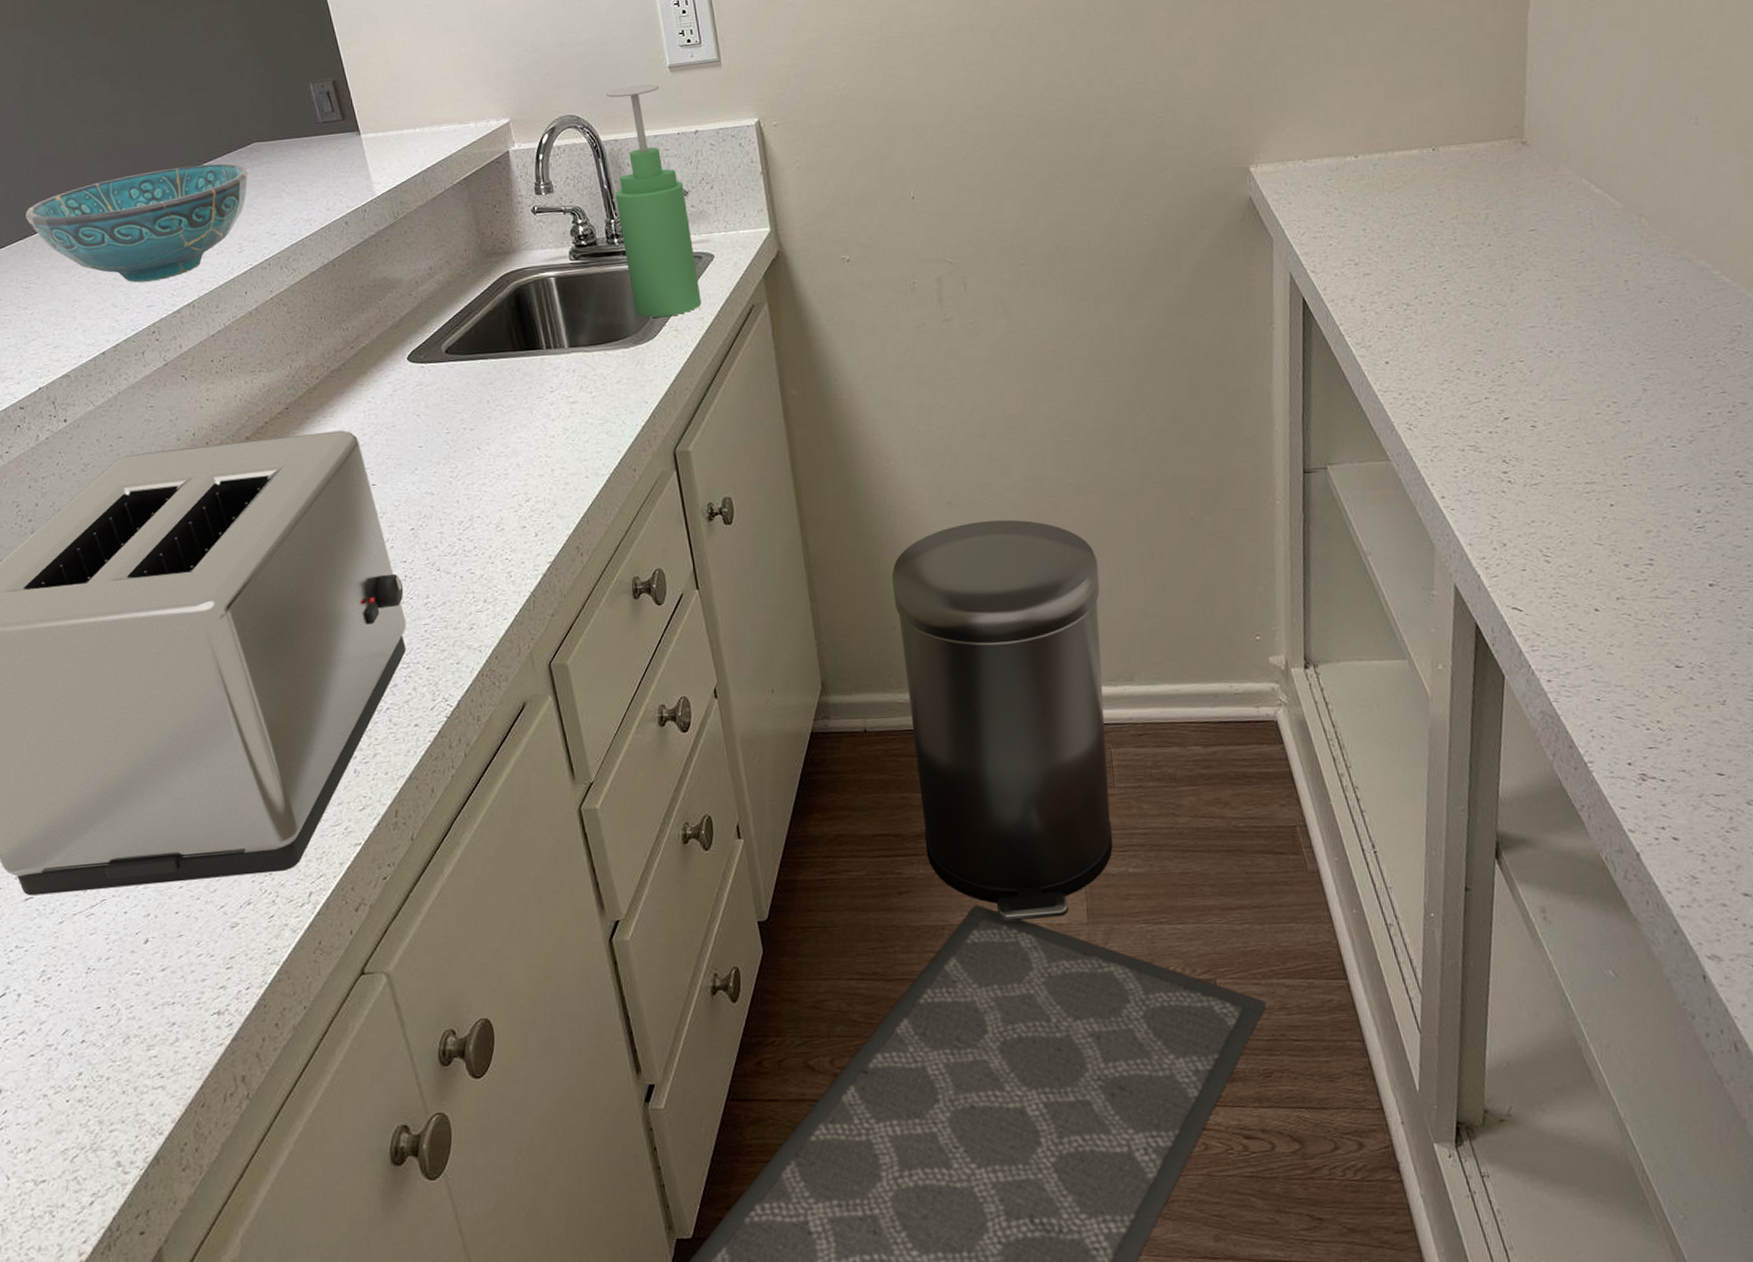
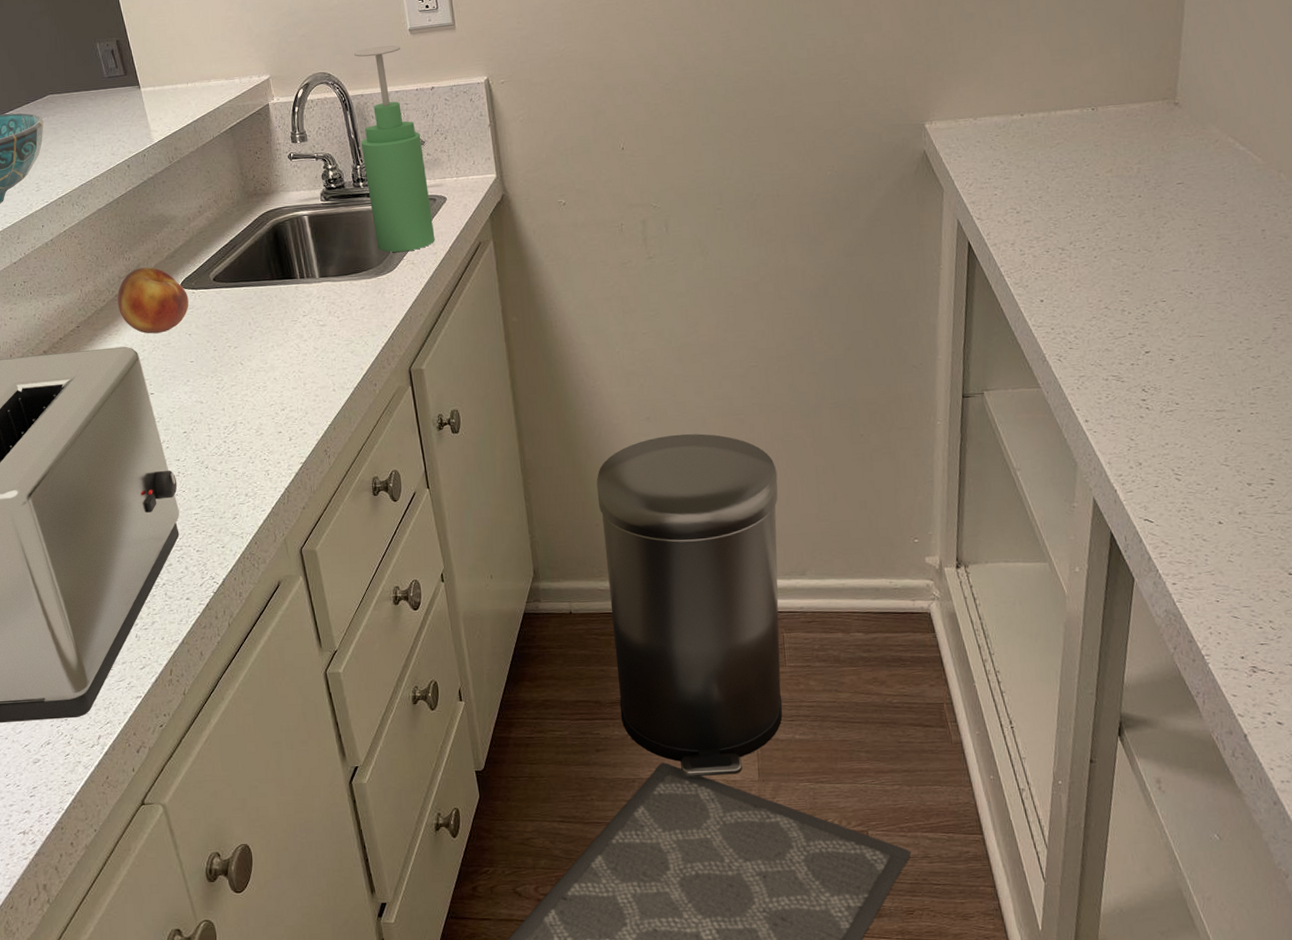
fruit: none [333,338,417,416] -> present [117,267,189,334]

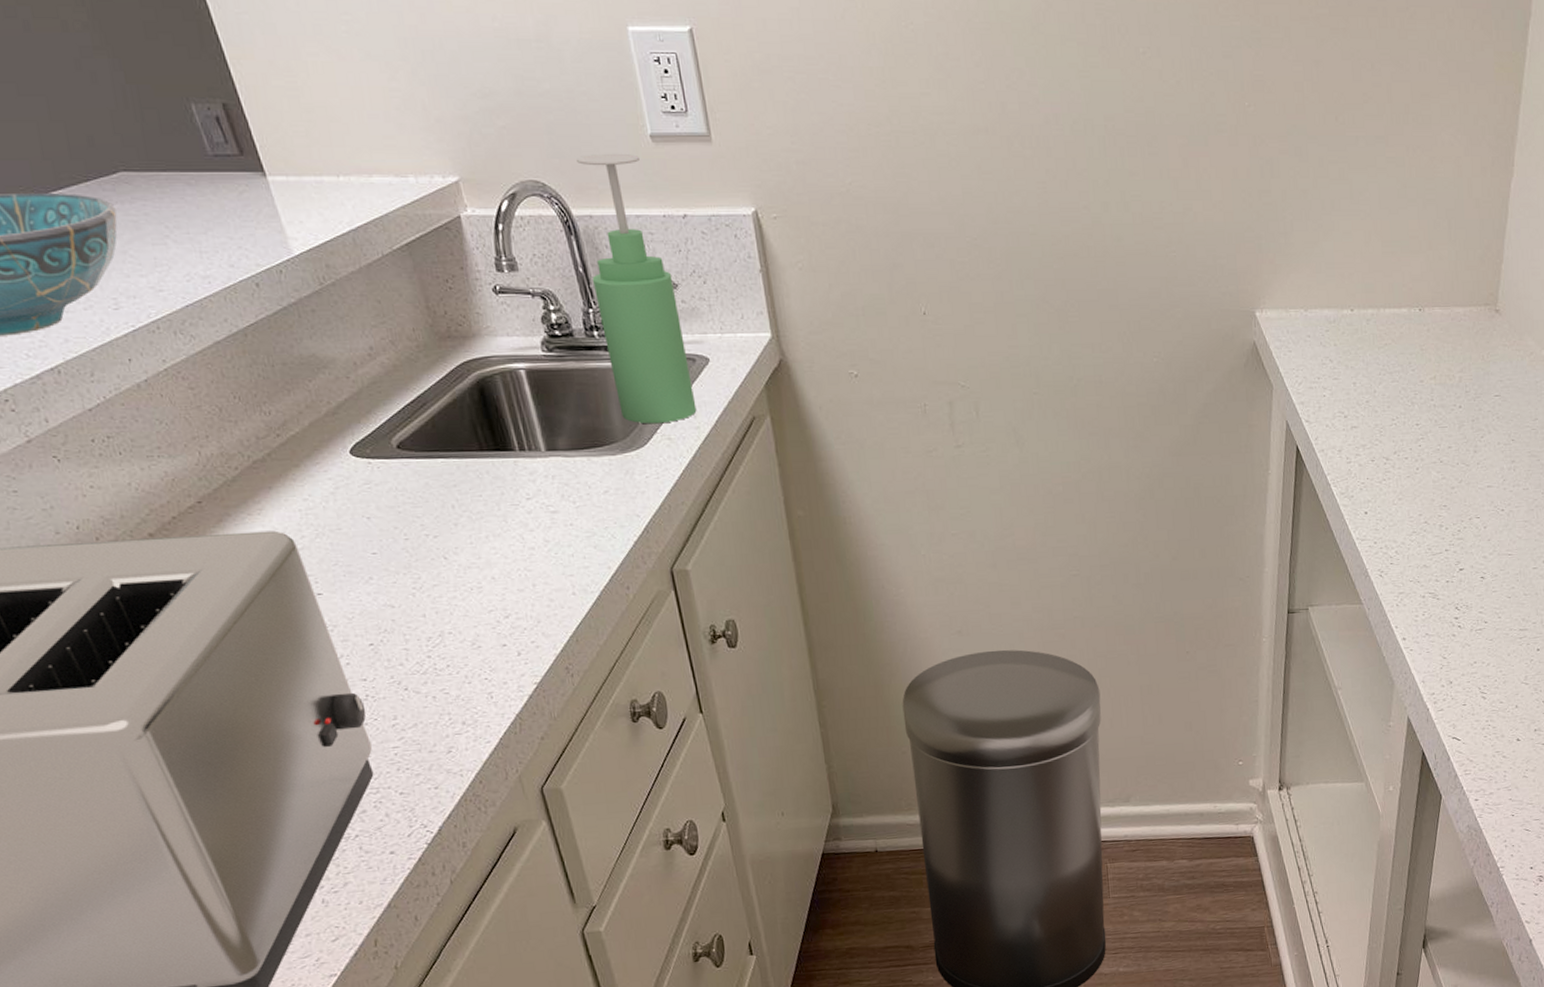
fruit: present [117,267,189,334] -> none [255,426,365,516]

